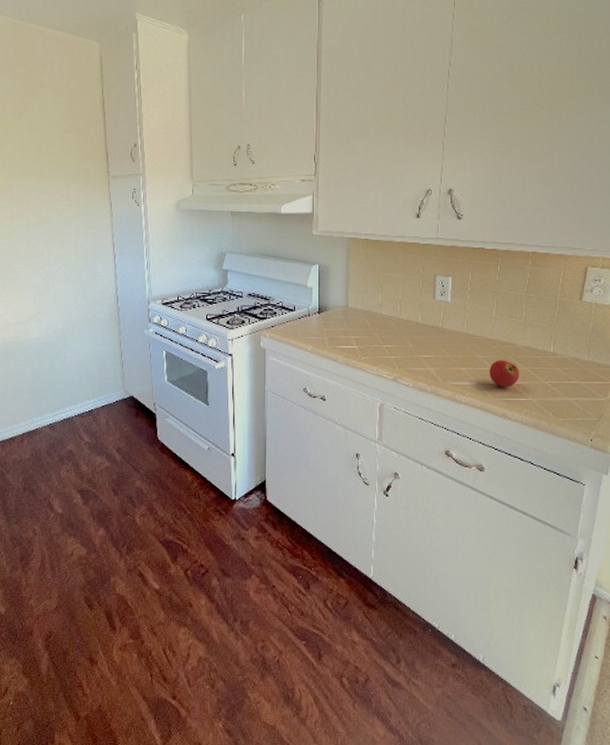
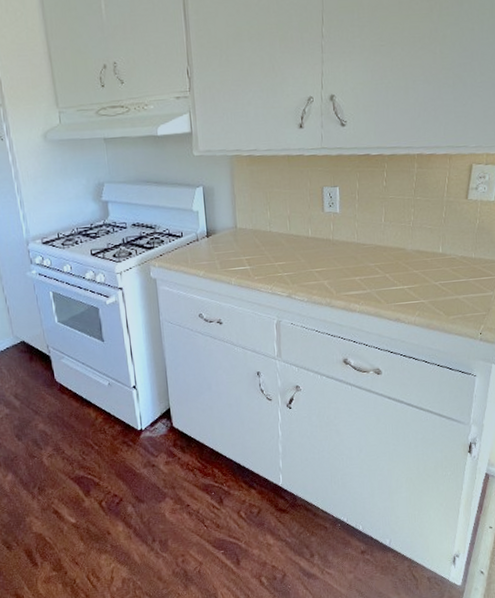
fruit: present [489,360,519,387] -> none [381,265,411,293]

